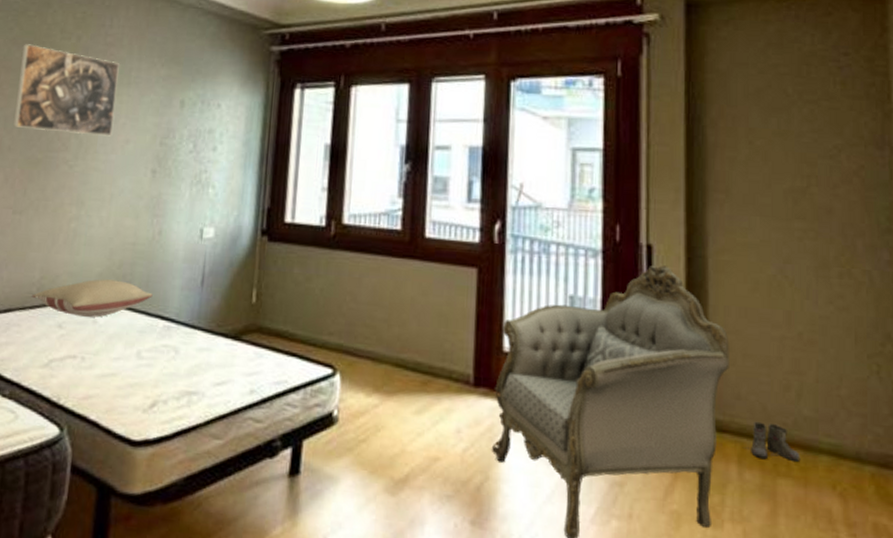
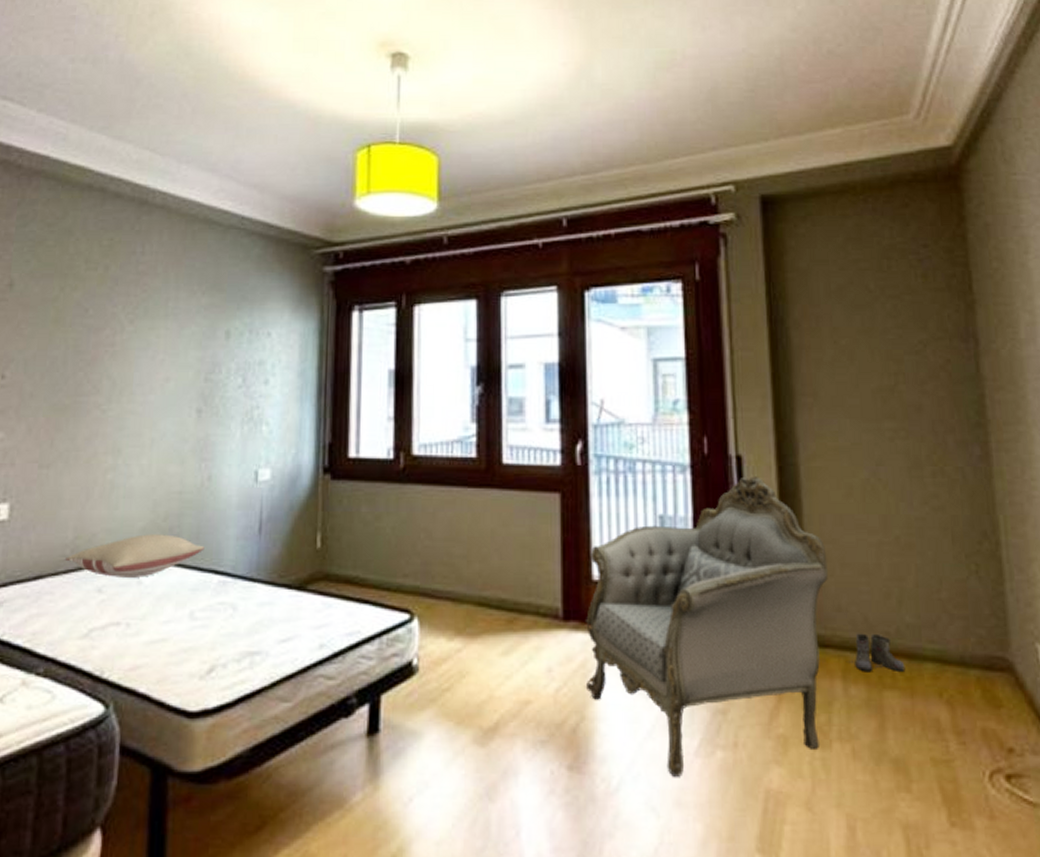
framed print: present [13,44,119,137] -> none [35,277,154,375]

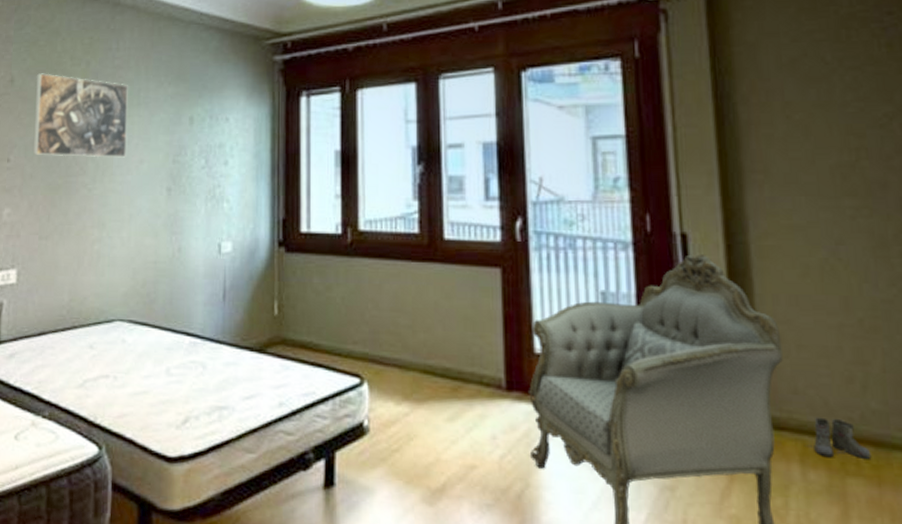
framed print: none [35,277,154,375] -> present [33,73,128,158]
pillow: present [65,534,205,578] -> none [63,298,177,337]

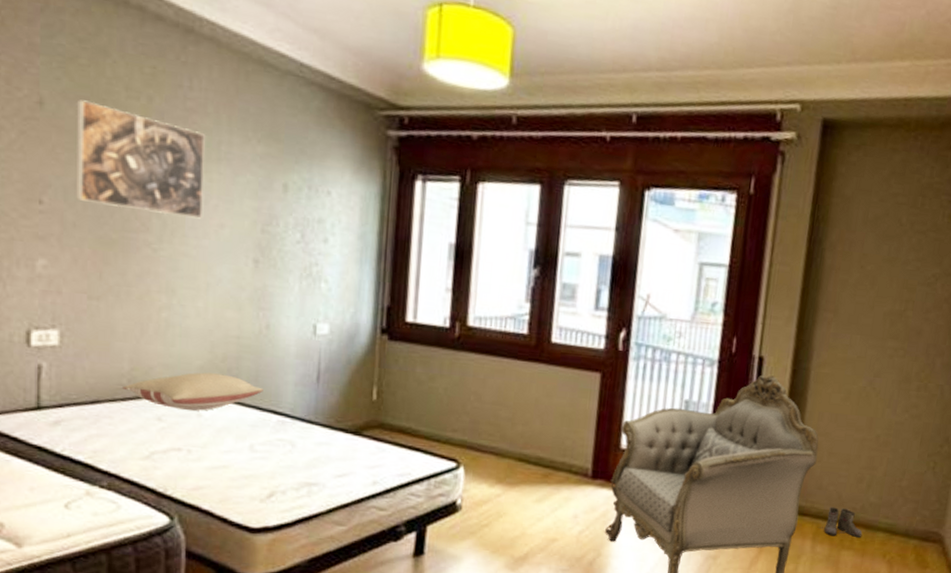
pillow: none [63,298,177,337] -> present [123,372,263,411]

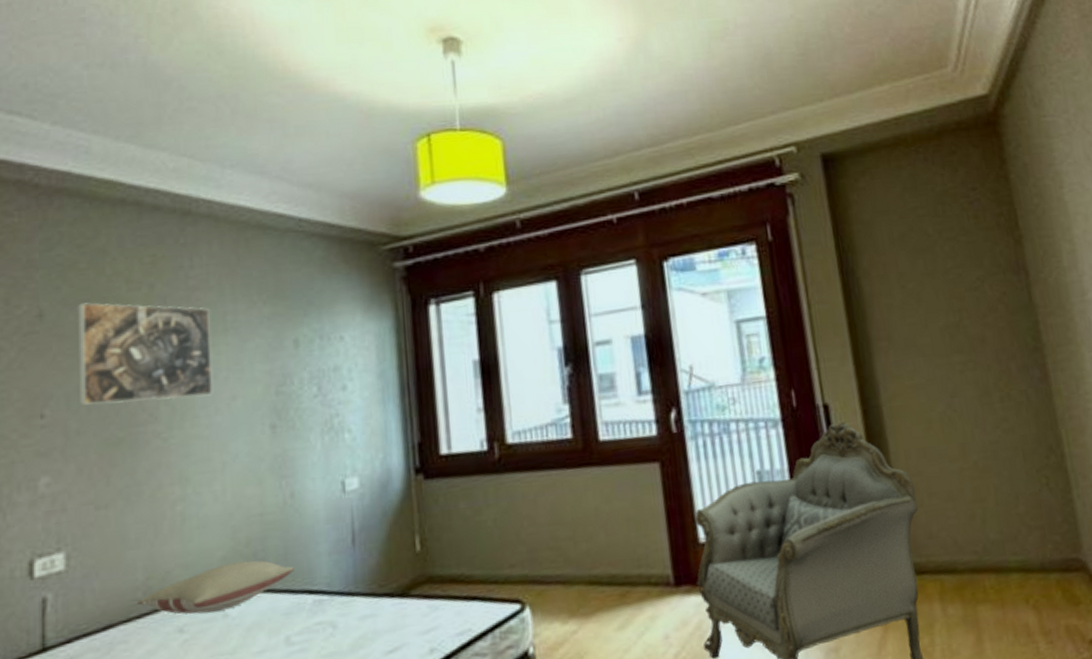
boots: present [822,506,863,537] -> none [947,554,995,592]

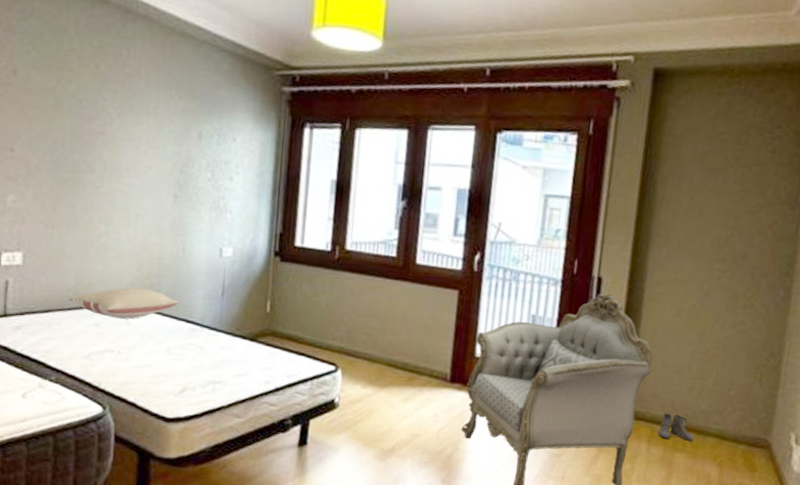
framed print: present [76,302,212,406] -> none [39,68,138,162]
boots: none [947,554,995,592] -> present [656,412,694,441]

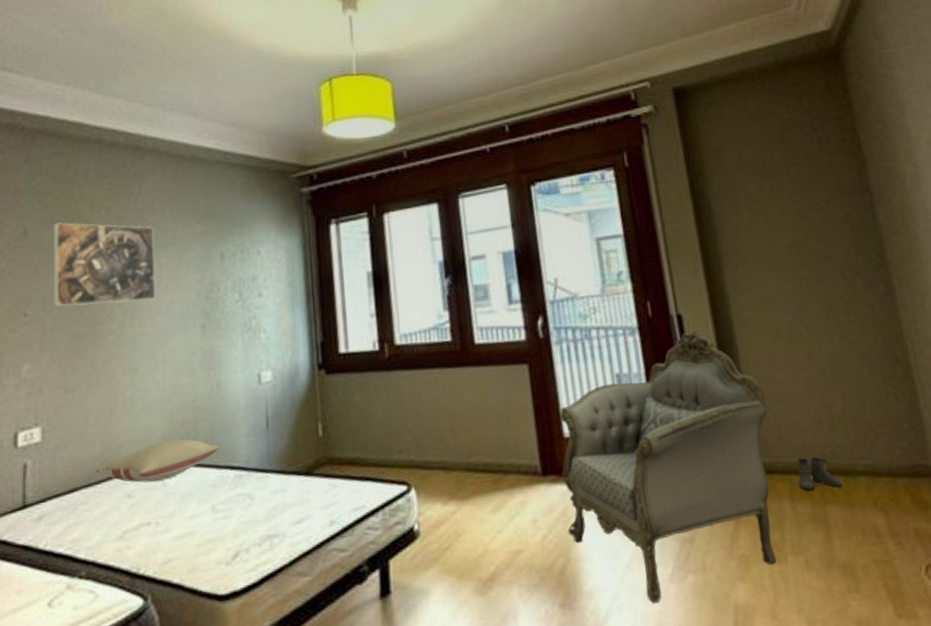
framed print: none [39,68,138,162] -> present [52,222,155,307]

